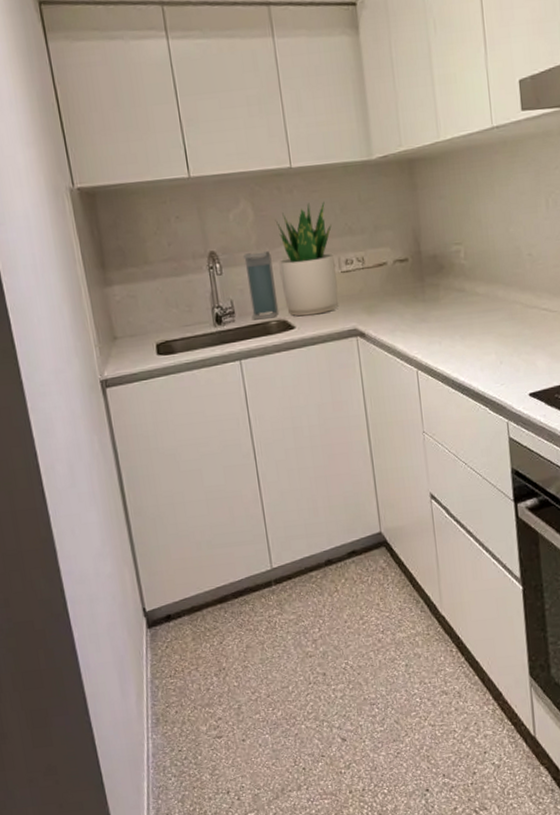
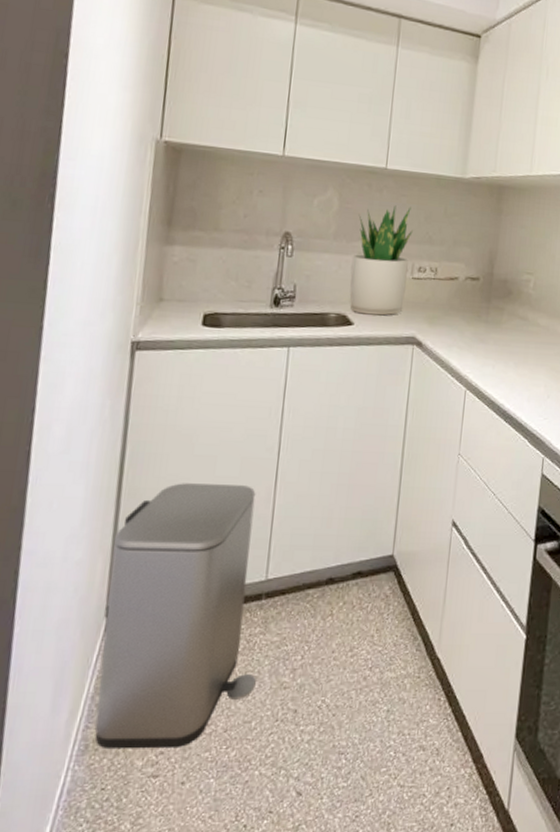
pedal bin: none [132,490,285,720] -> present [94,483,256,750]
soap dispenser: present [242,251,279,320] -> none [311,241,347,311]

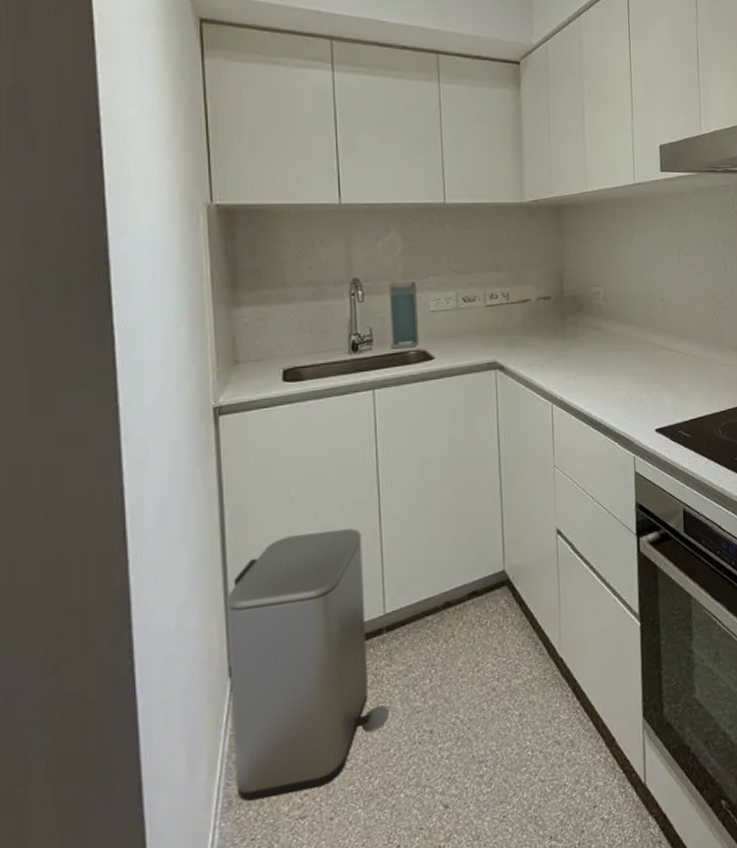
soap dispenser: none [311,241,347,311] -> present [387,281,420,349]
planter: present [349,205,413,316] -> none [424,237,481,348]

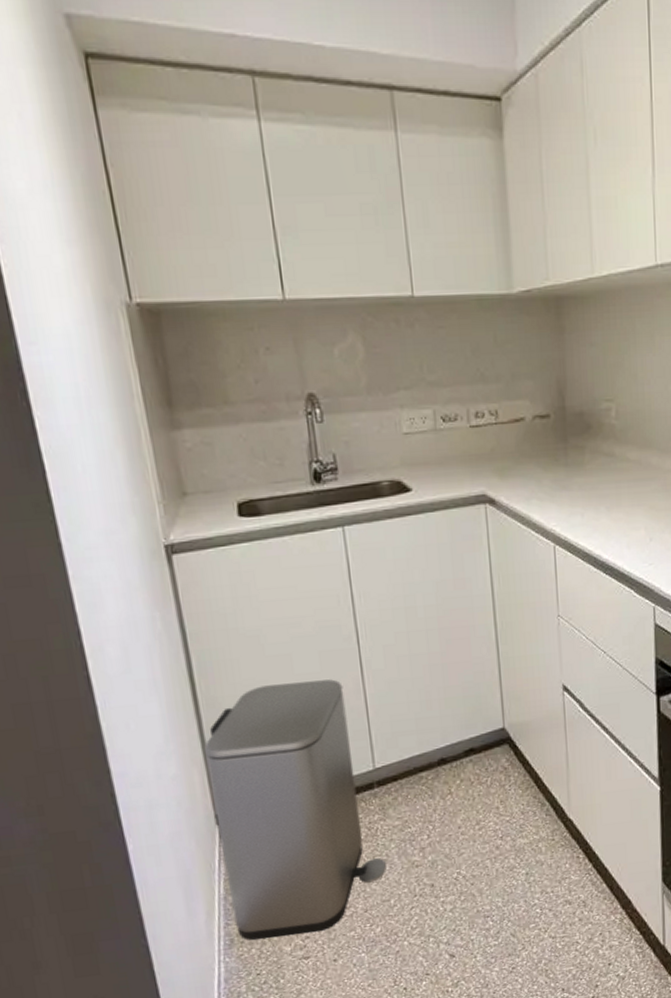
soap dispenser: present [387,281,420,349] -> none [349,397,393,479]

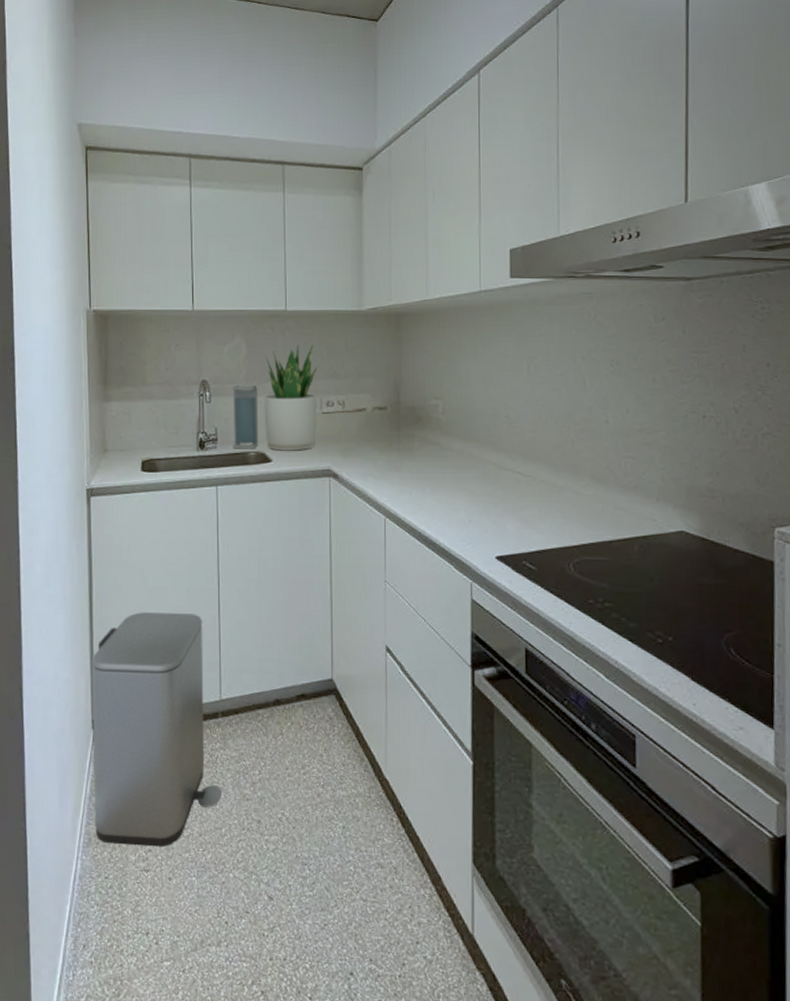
soap dispenser: none [349,397,393,479] -> present [231,385,259,449]
planter: none [391,340,465,477] -> present [264,344,317,451]

